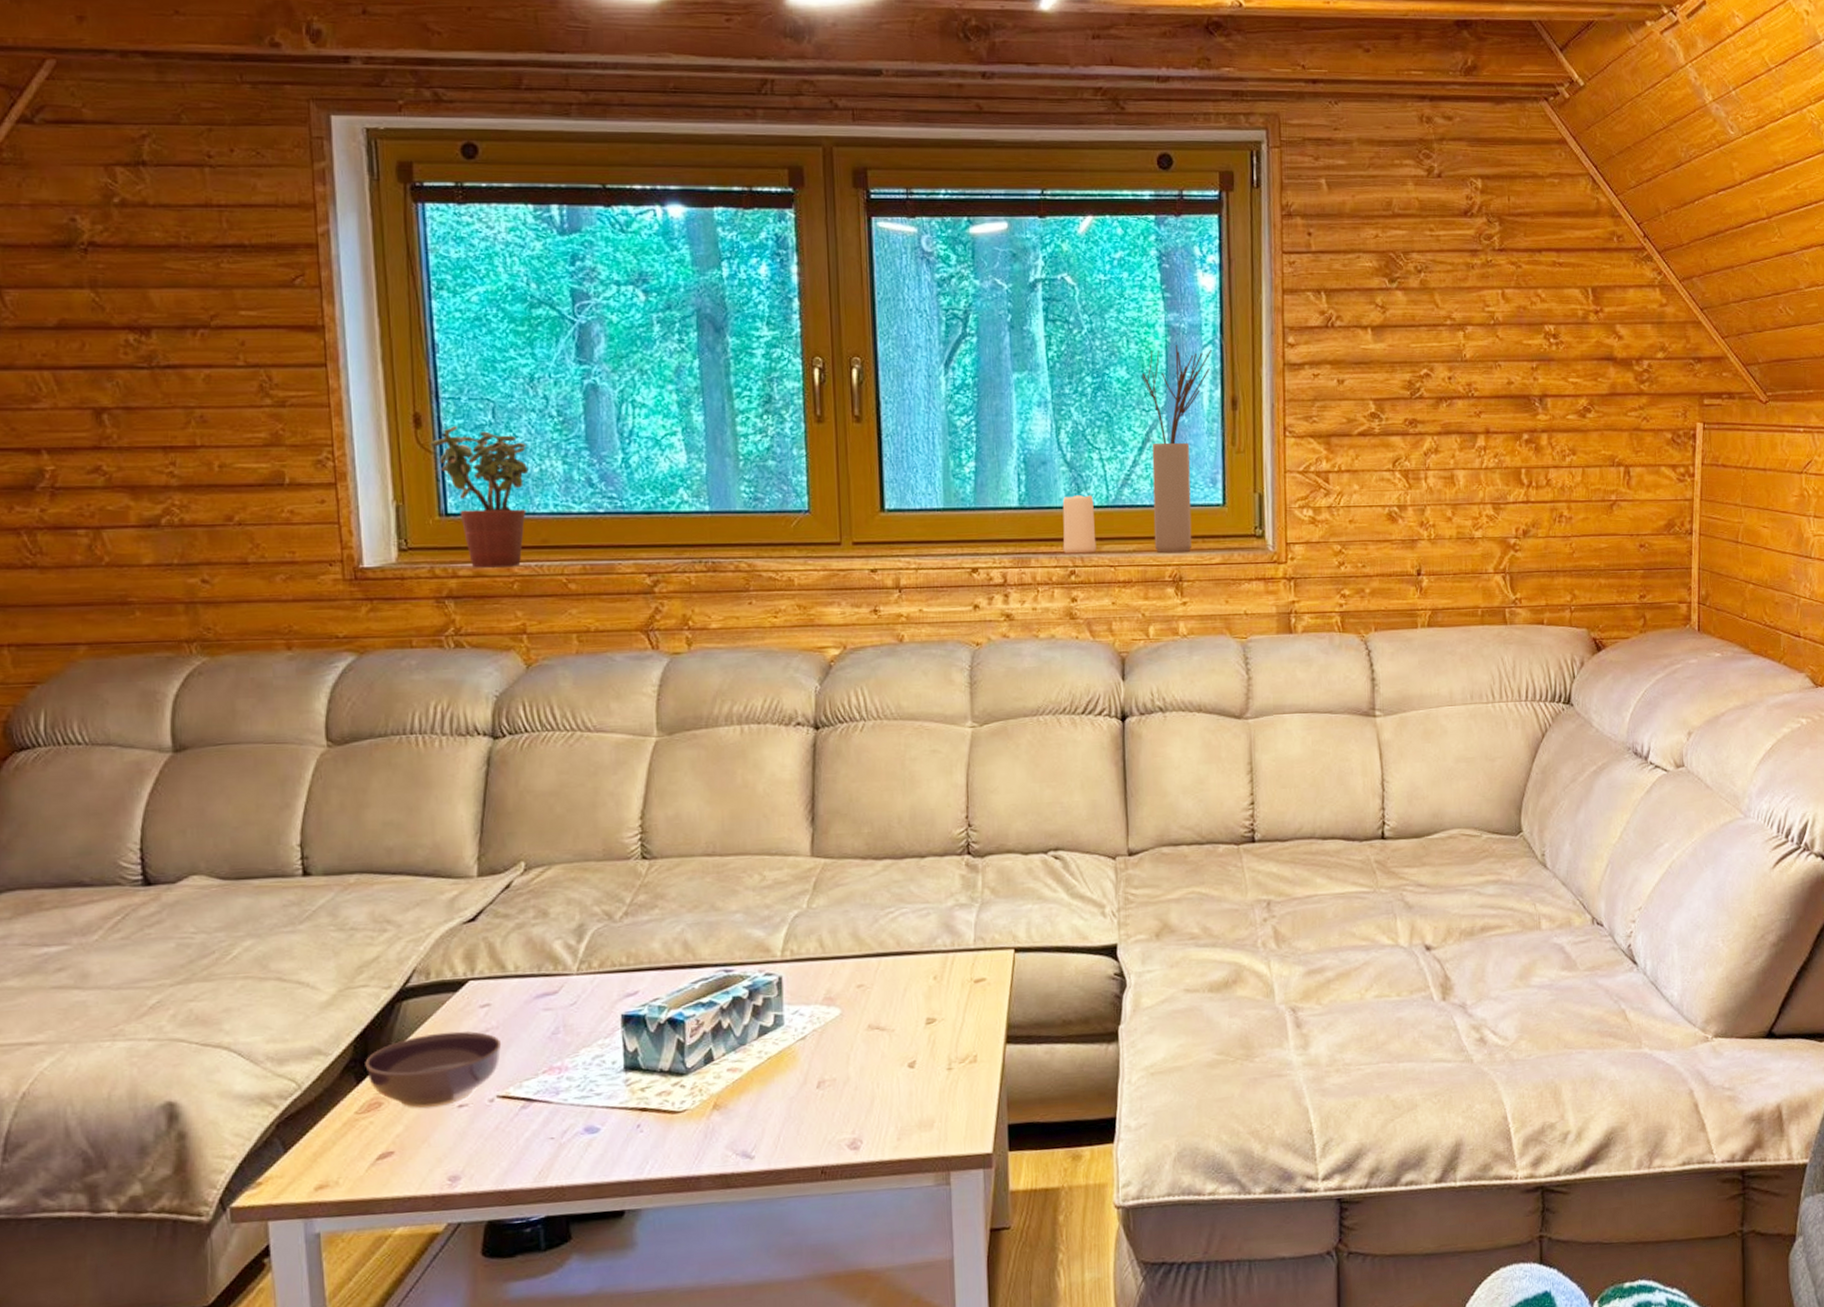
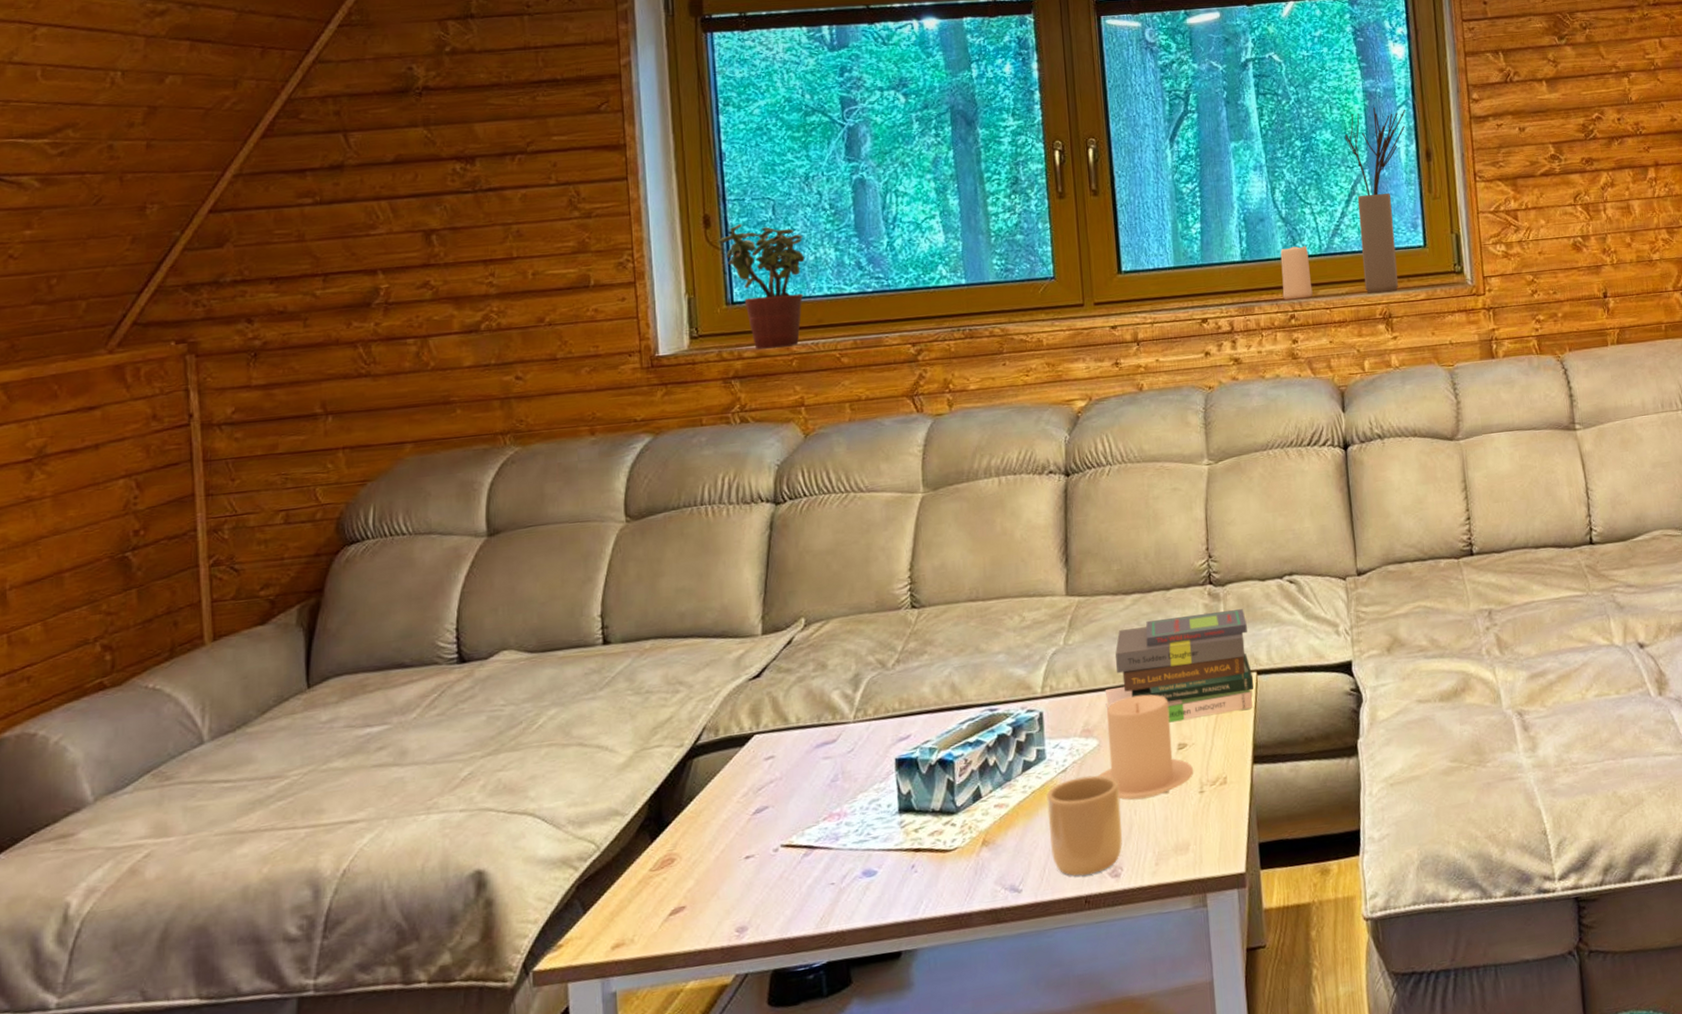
bowl: present [365,1031,502,1108] -> none [659,783,785,862]
mug: none [783,1045,864,1146] -> present [1046,775,1123,876]
candle: none [839,965,943,1073] -> present [1098,694,1194,800]
books: none [849,883,1011,996] -> present [1105,609,1254,723]

